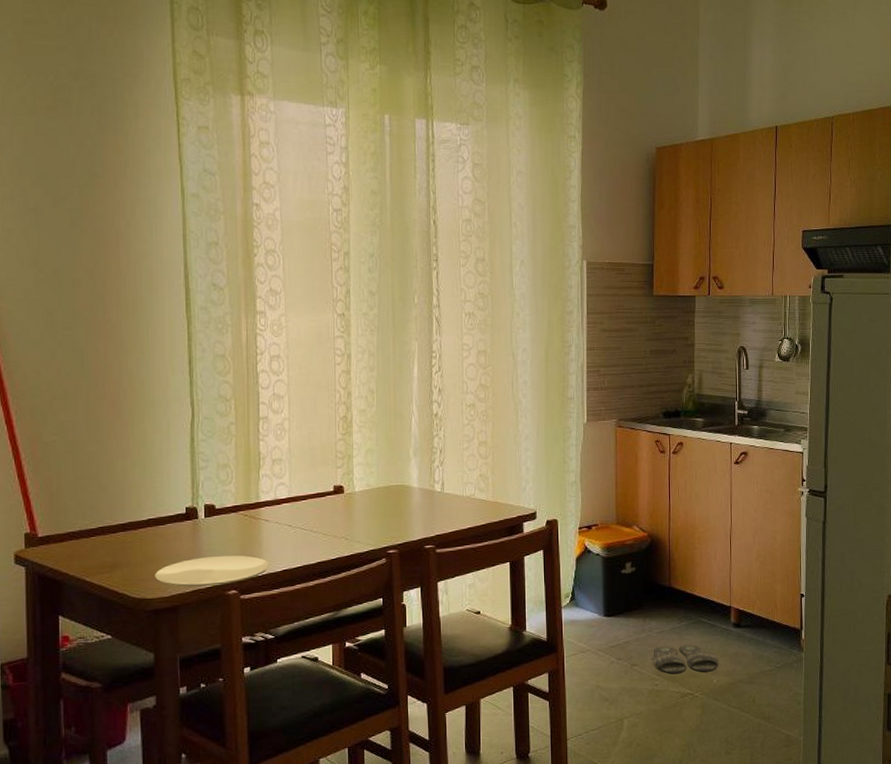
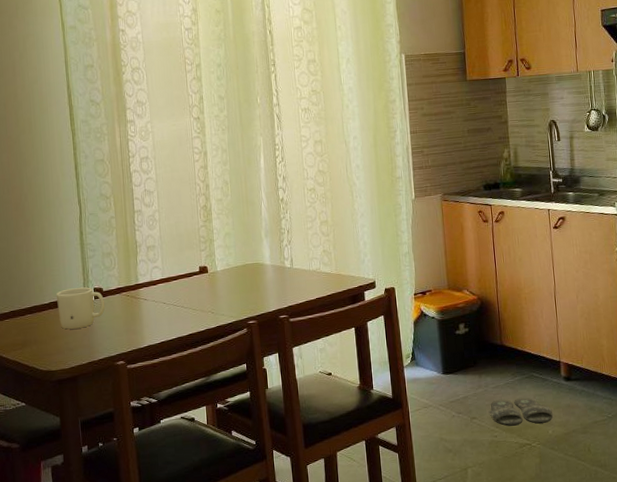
plate: present [155,555,269,587] -> none [57,330,149,360]
mug: none [158,503,218,552] -> present [56,287,105,330]

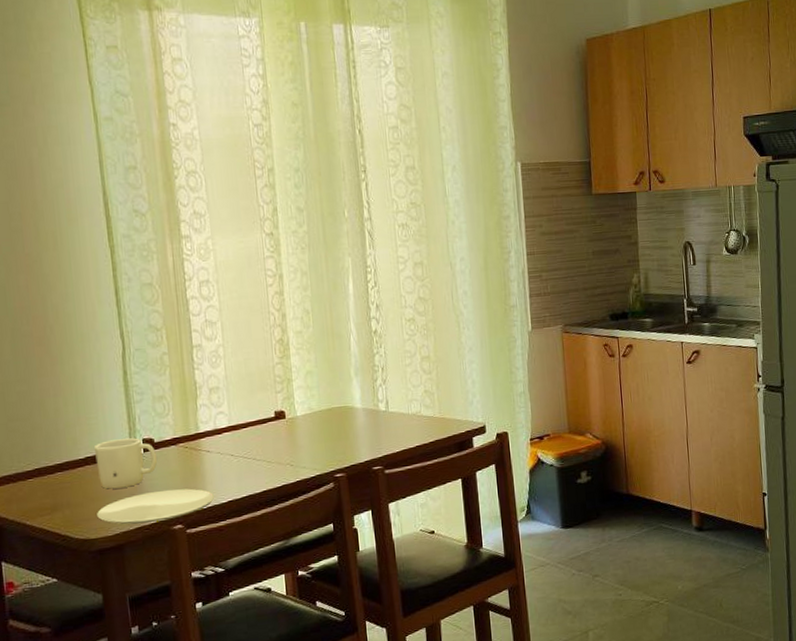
plate: none [57,330,149,360] -> present [97,488,214,525]
slippers: present [488,397,552,426] -> none [612,551,682,583]

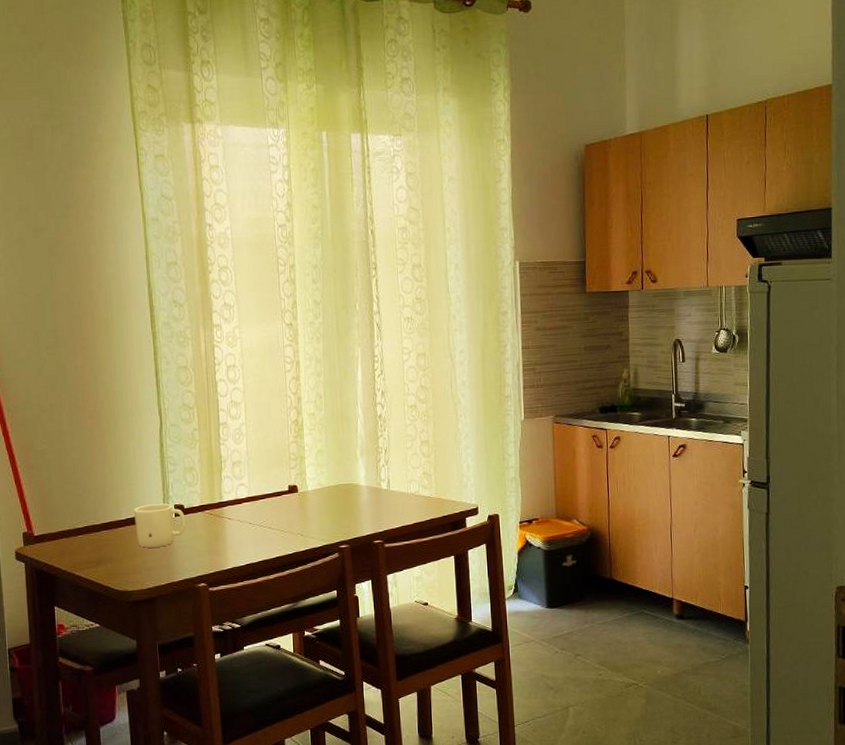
plate: present [97,488,214,525] -> none [134,551,233,580]

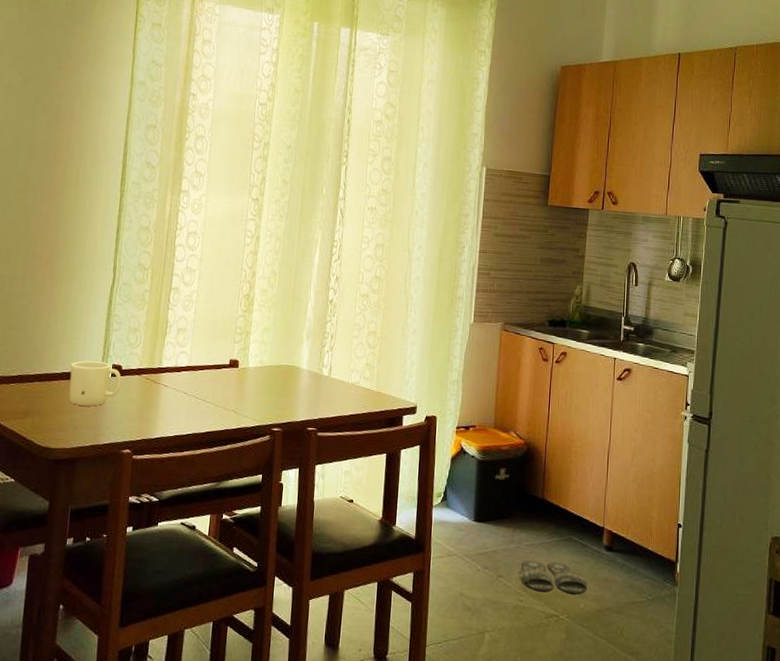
slippers: none [594,635,662,665] -> present [517,559,587,595]

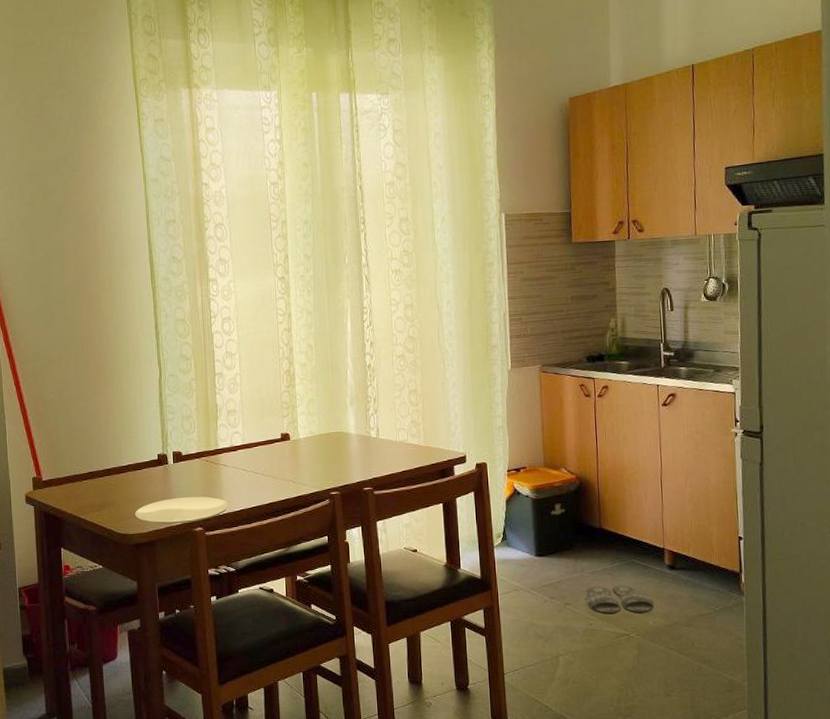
plate: none [60,414,163,443] -> present [135,496,229,524]
mug: present [68,360,122,406] -> none [135,450,184,493]

